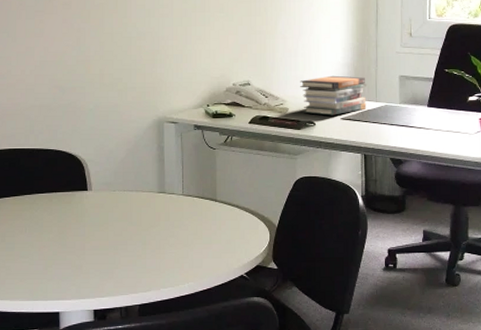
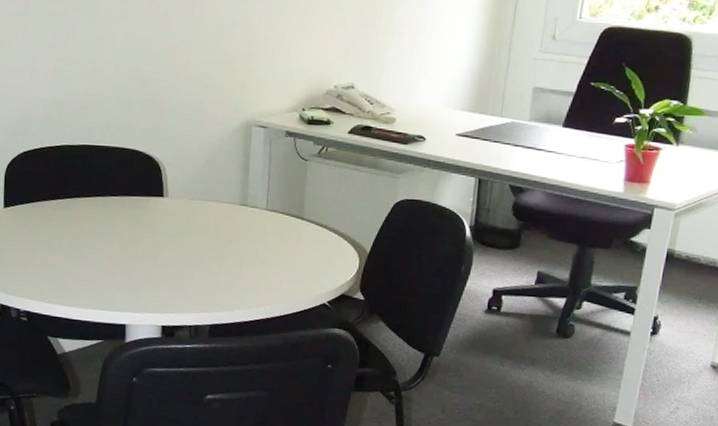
book stack: present [300,75,367,116] -> none [412,82,493,131]

